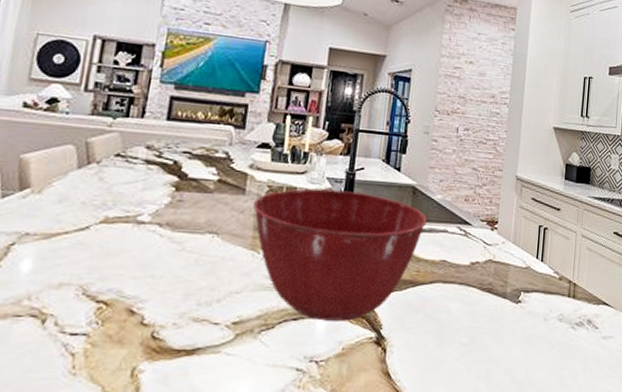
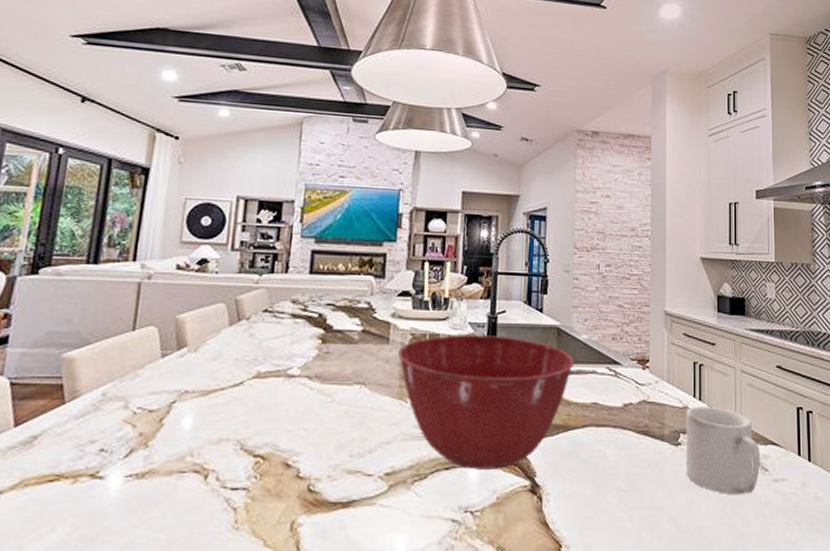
mug: none [523,267,592,351] -> present [685,406,760,495]

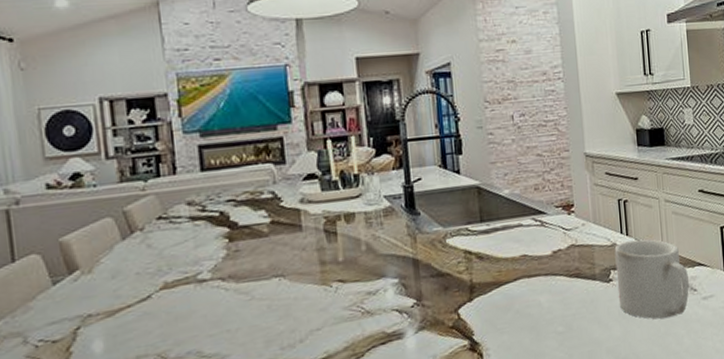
mixing bowl: present [397,334,575,470] -> none [312,203,499,340]

